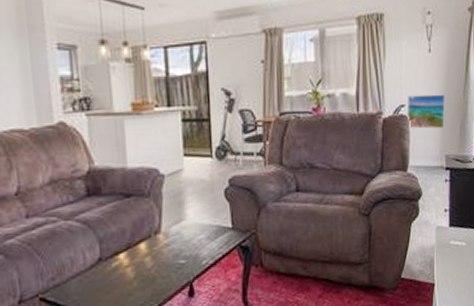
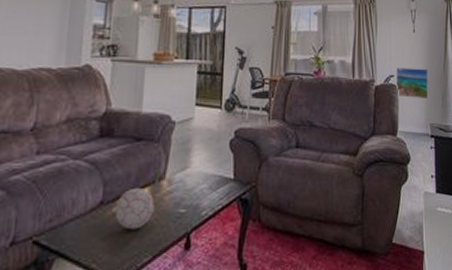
decorative ball: none [114,242,154,283] -> present [115,187,154,230]

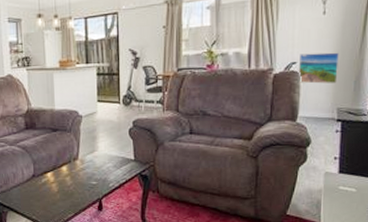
decorative ball: present [115,187,154,230] -> none [44,165,72,195]

